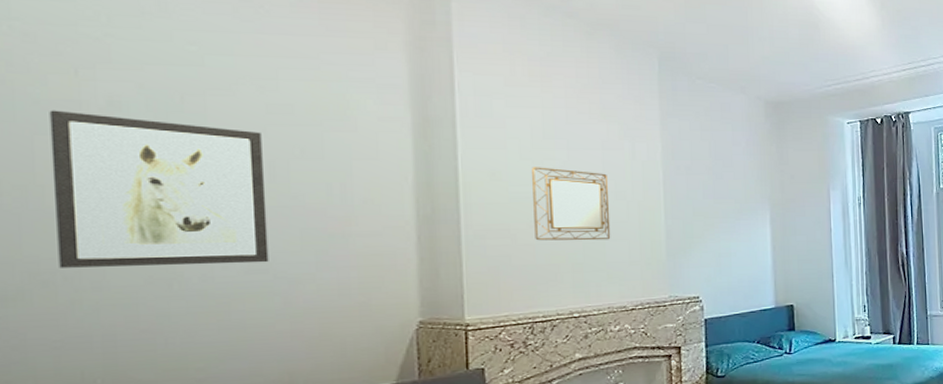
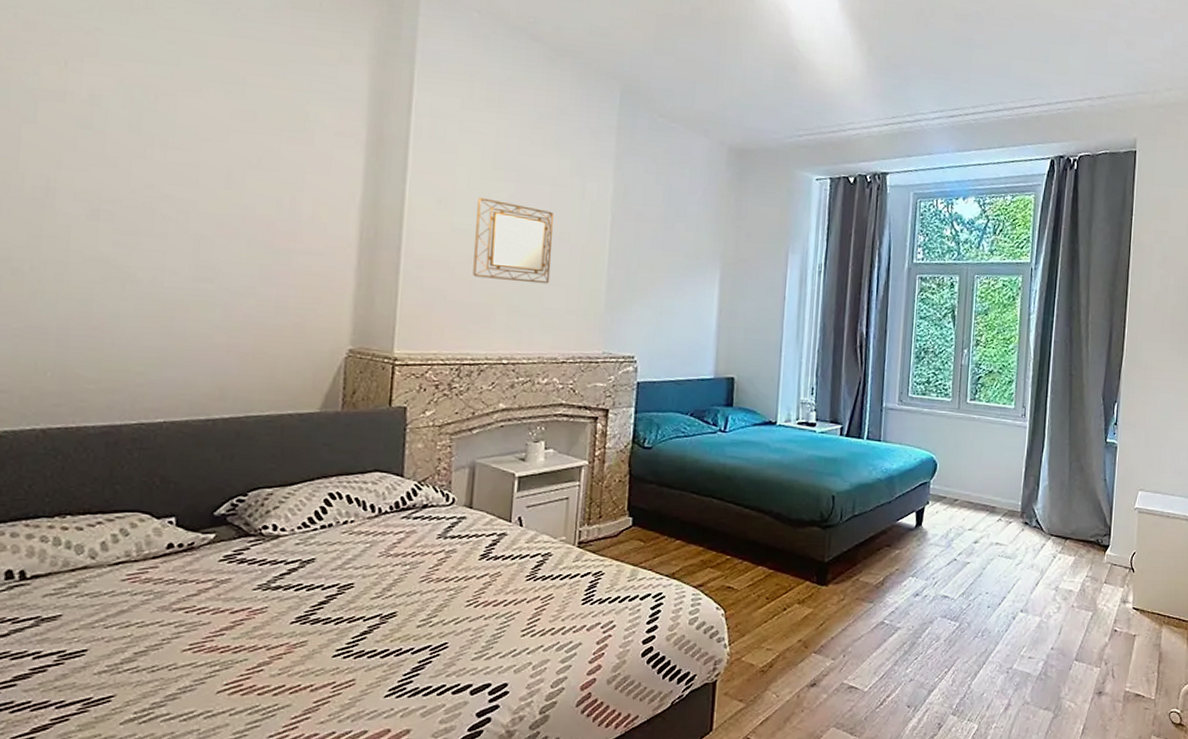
wall art: present [49,110,269,268] -> none [28,99,224,272]

